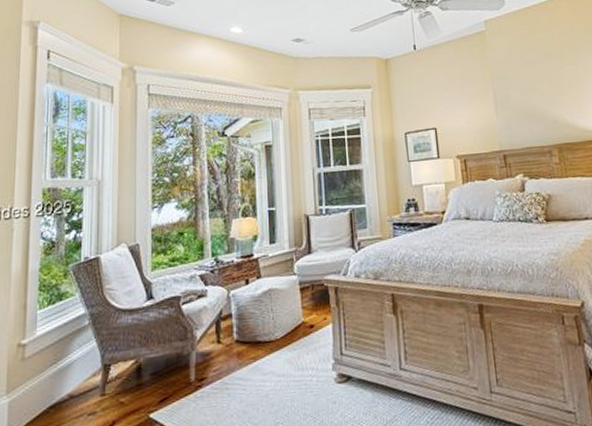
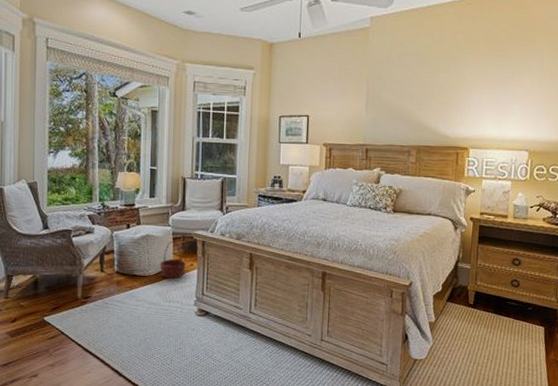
basket: none [287,292,318,340] -> present [159,241,186,278]

